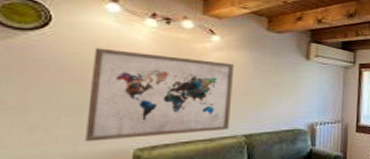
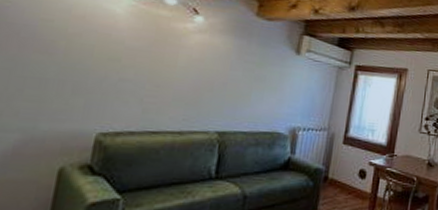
wall art: present [85,48,235,142] -> none [46,16,216,124]

